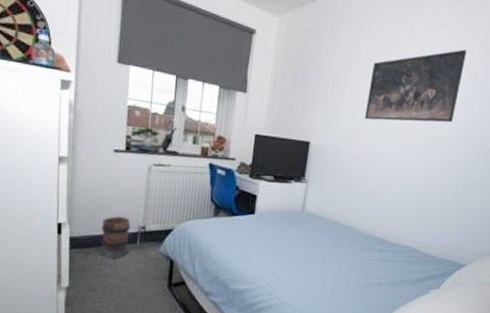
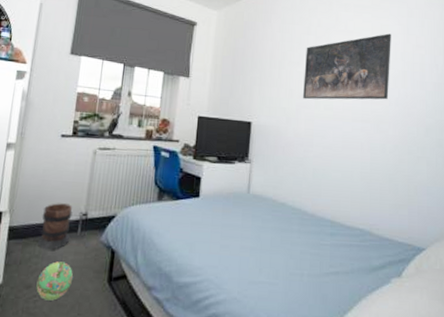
ball: none [101,269,136,302] -> present [36,261,74,301]

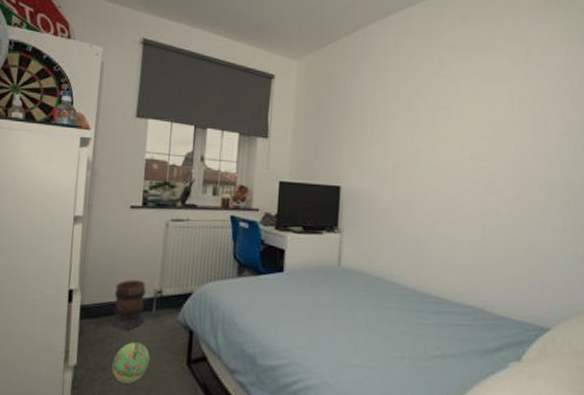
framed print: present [303,33,391,100] -> none [400,77,506,159]

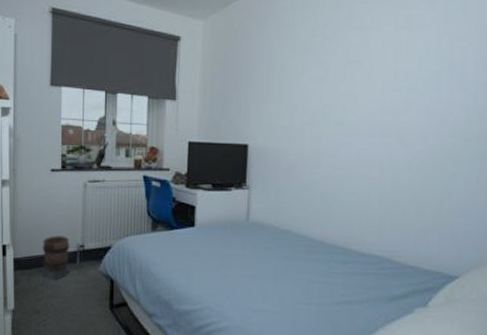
ball: present [112,342,151,384] -> none [45,290,77,325]

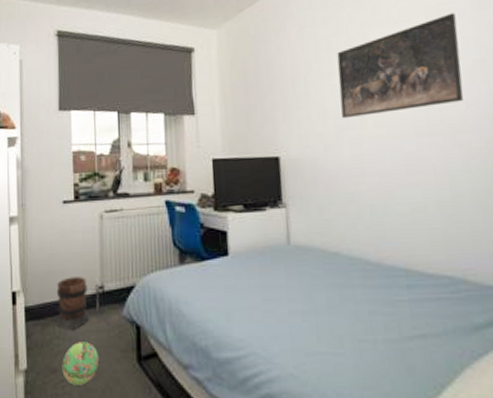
ball: none [45,290,77,325] -> present [62,342,100,385]
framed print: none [308,25,422,115] -> present [337,13,464,119]

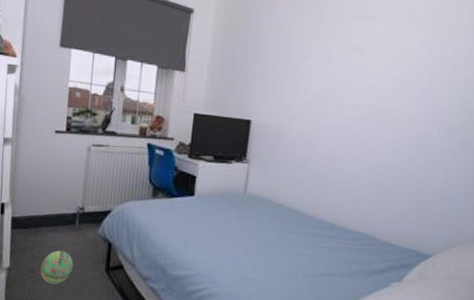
wooden barrel: present [56,277,90,329] -> none [39,197,70,240]
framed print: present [337,13,464,119] -> none [309,19,421,97]

